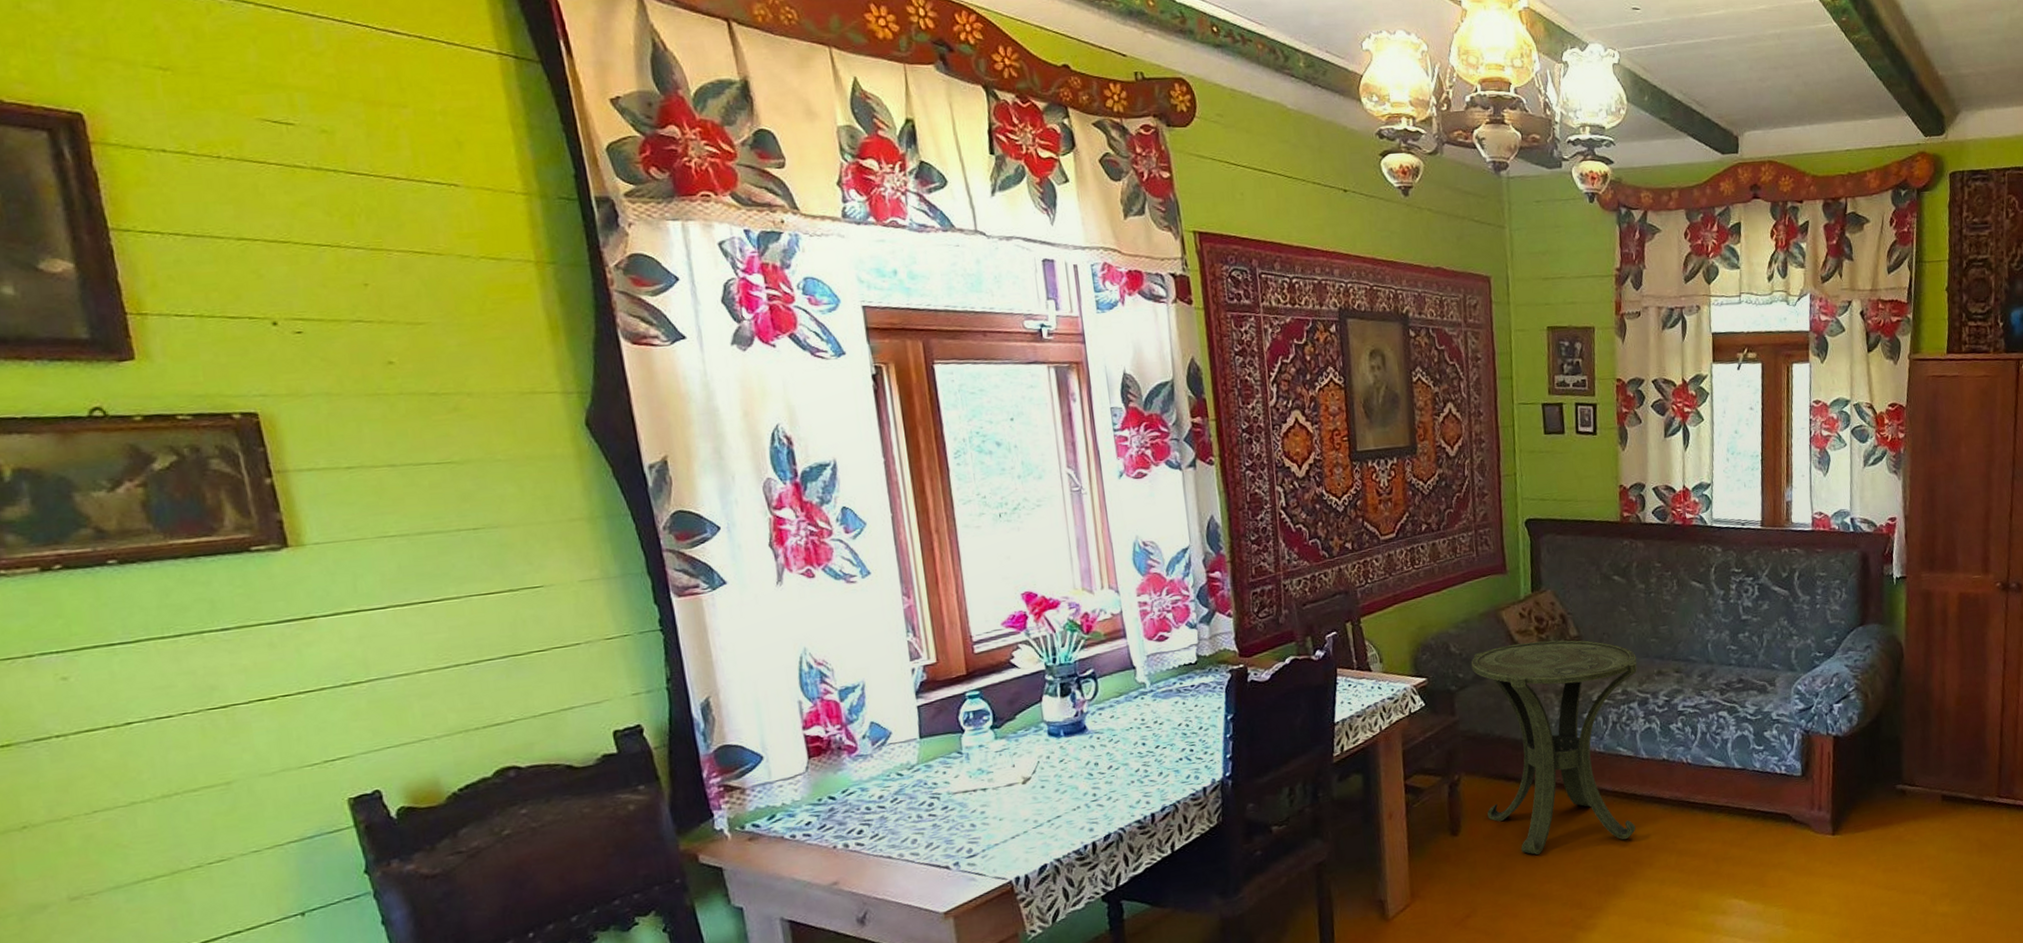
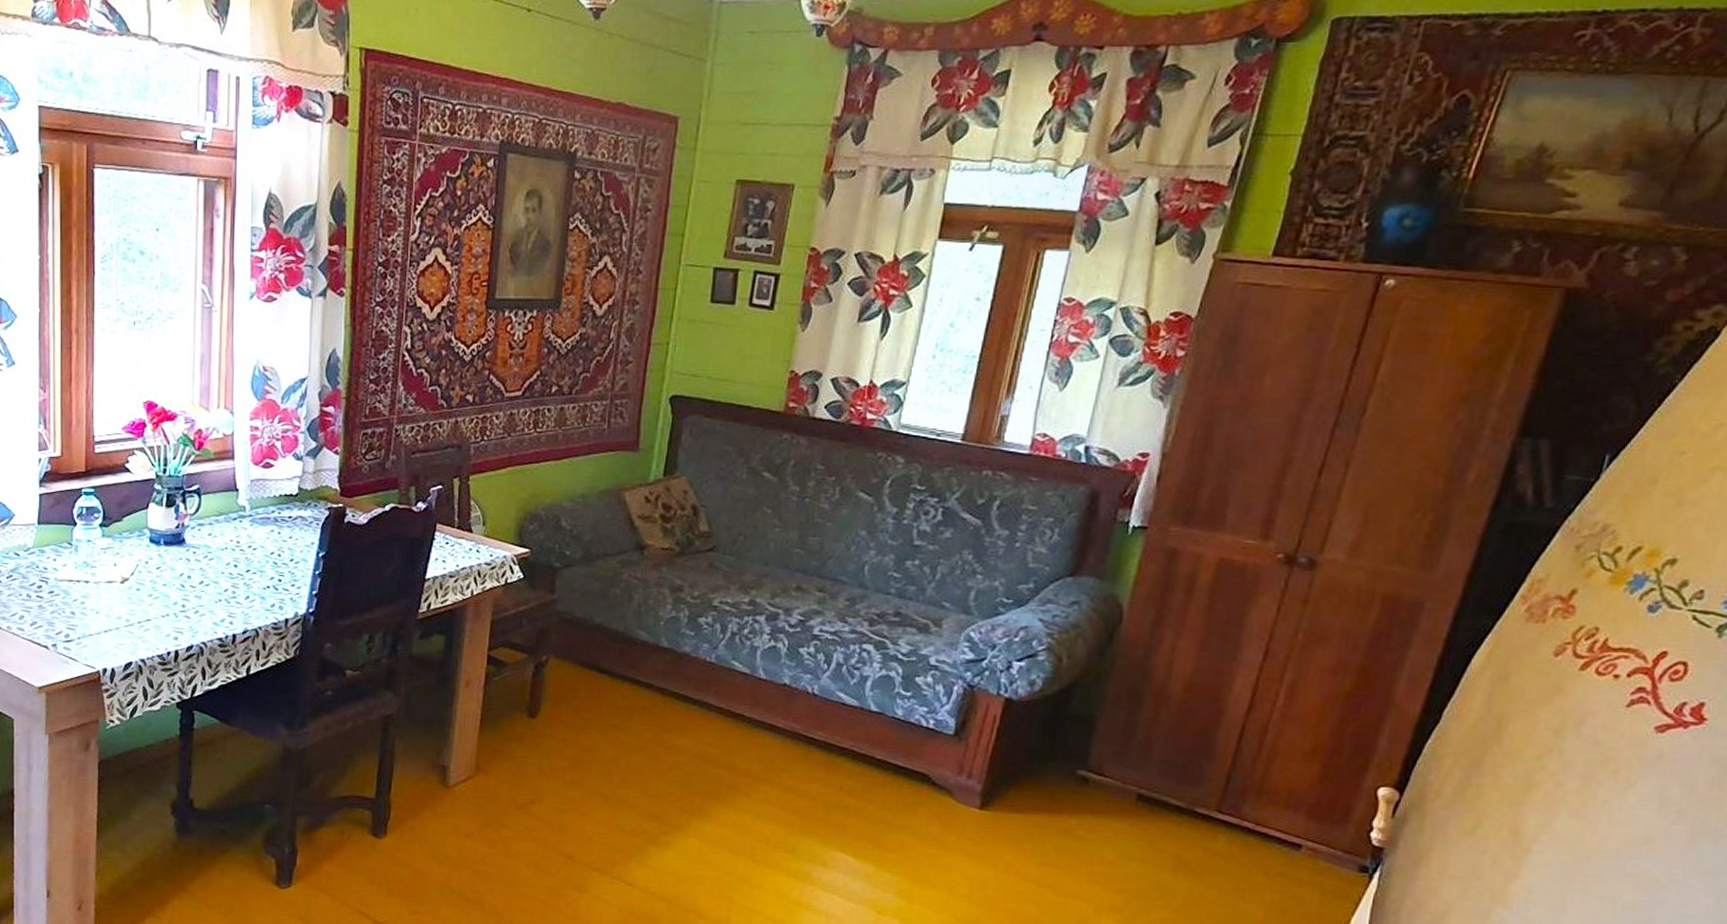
side table: present [1471,640,1638,855] -> none [571,528,774,761]

